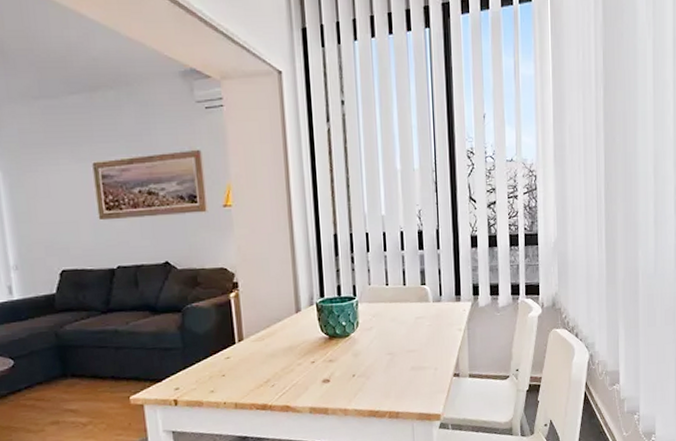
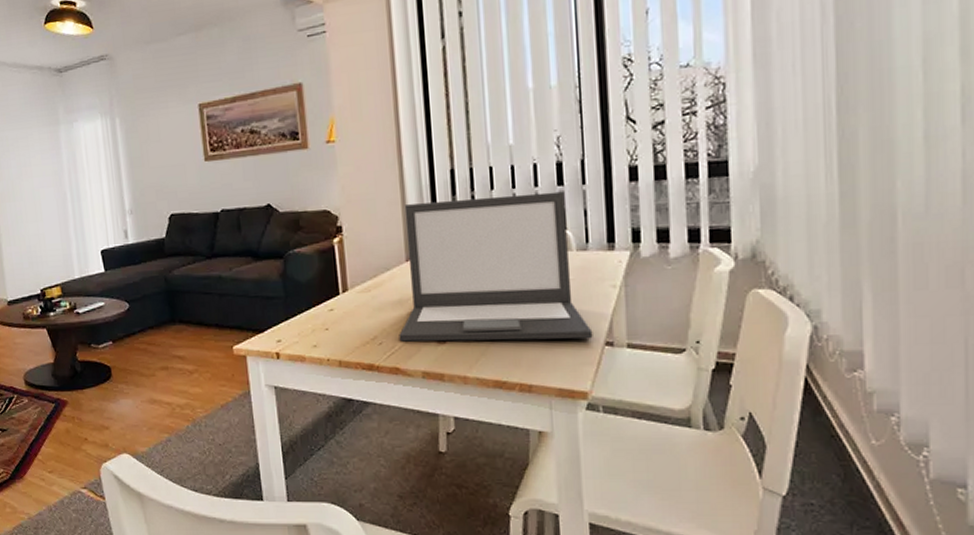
laptop: none [289,254,445,383] -> present [399,191,593,342]

